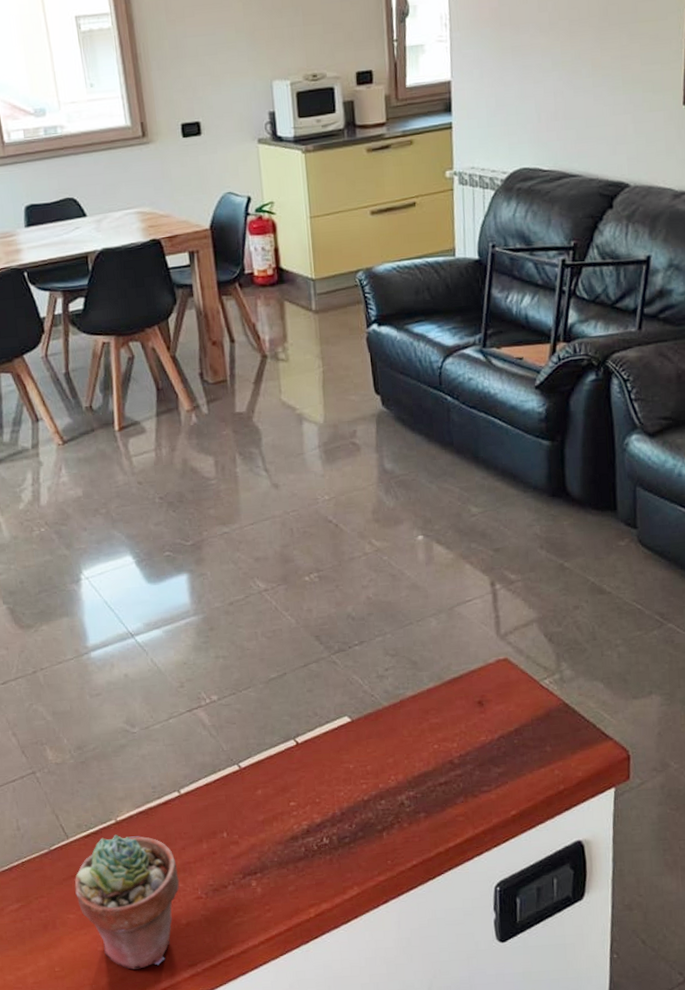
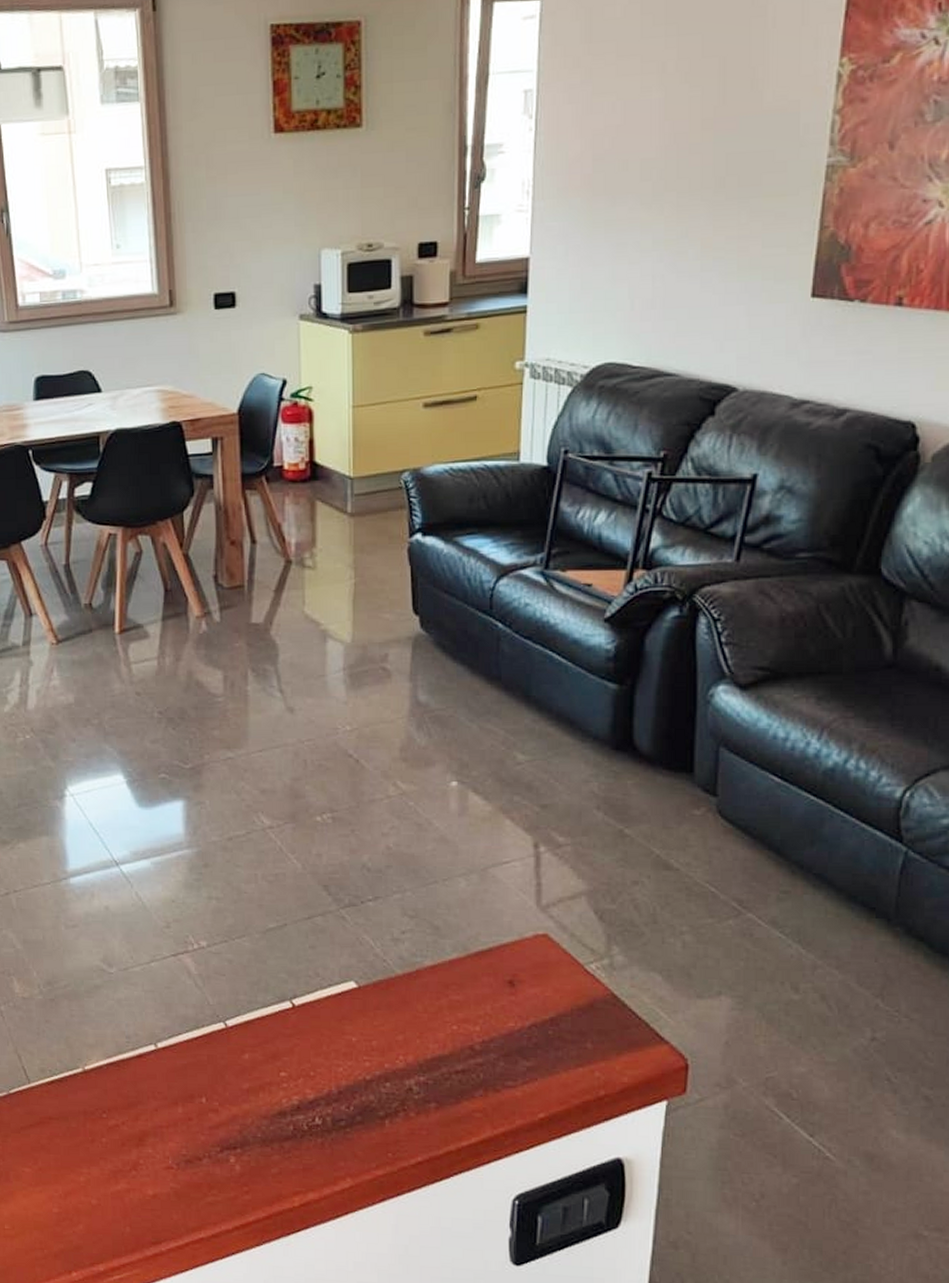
potted succulent: present [74,834,180,970] -> none [33,1085,149,1239]

